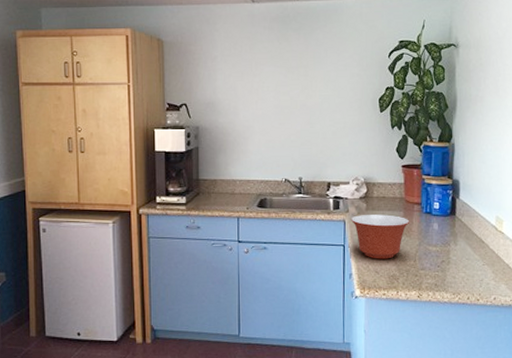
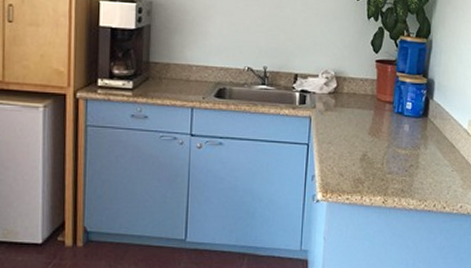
mixing bowl: present [350,214,409,259] -> none [317,112,379,161]

